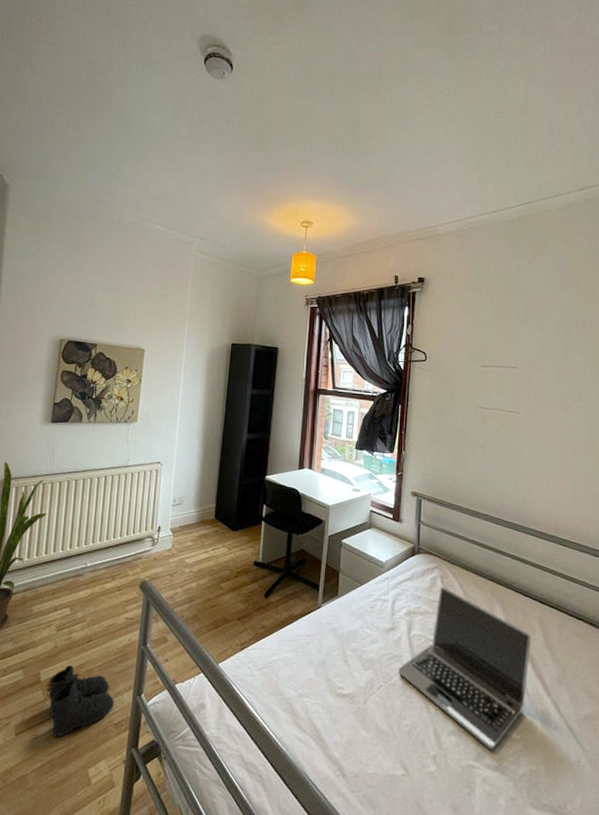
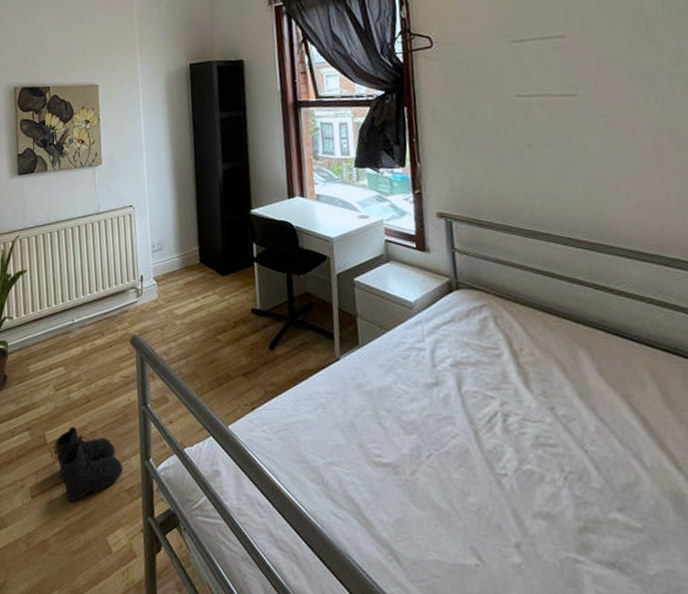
laptop: present [398,586,532,750] -> none [451,329,643,541]

